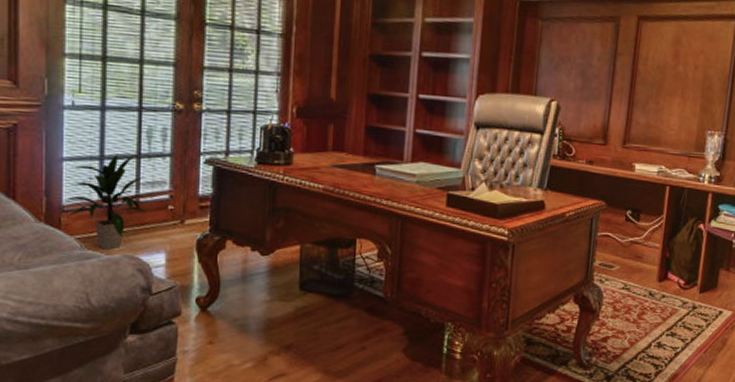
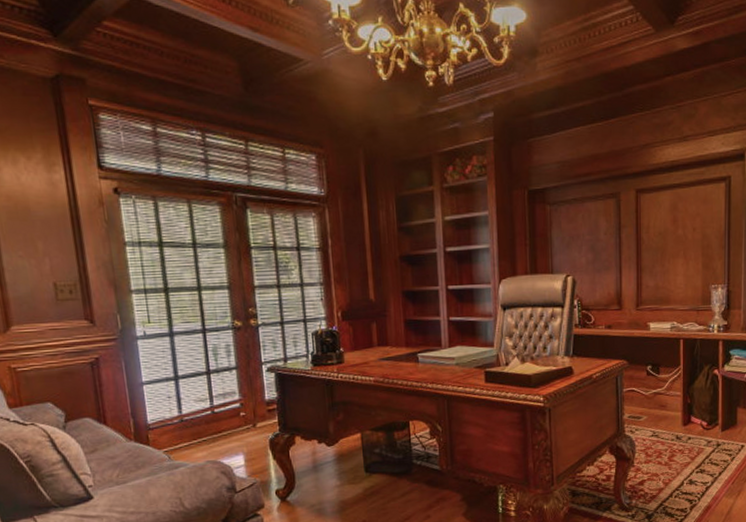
indoor plant: present [63,154,148,250] -> none [148,372,223,458]

